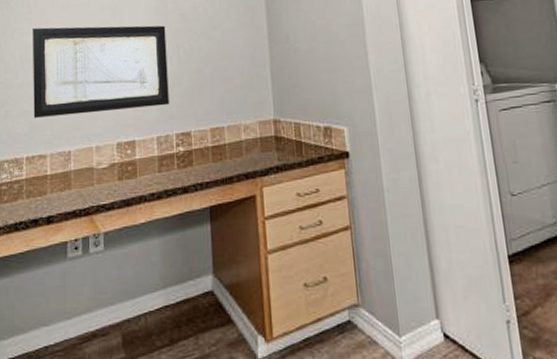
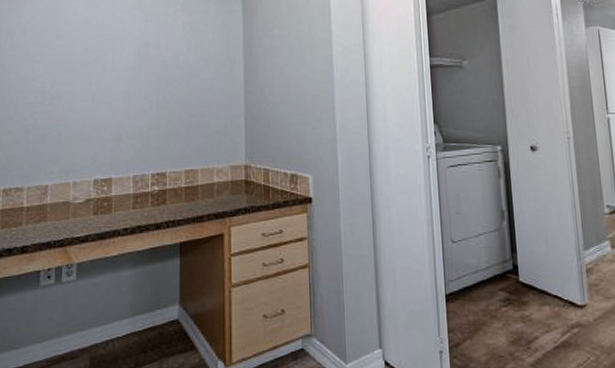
wall art: present [33,25,169,118] -> none [12,65,147,152]

